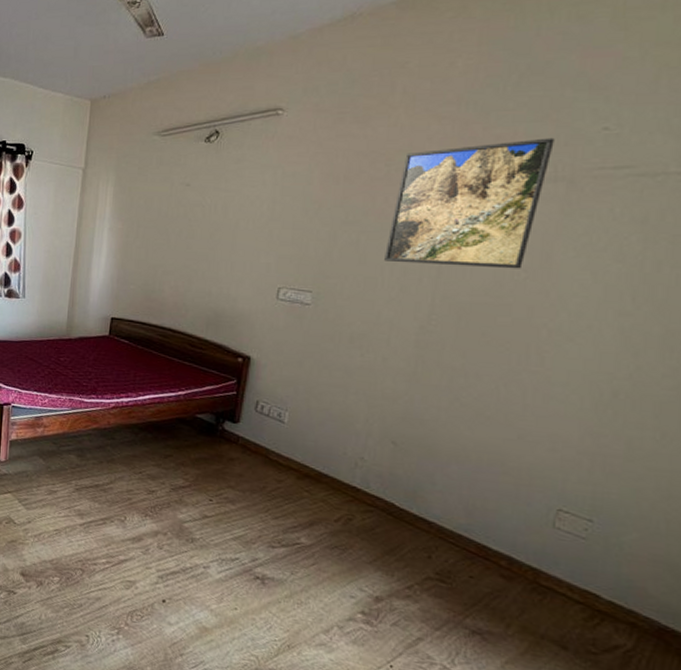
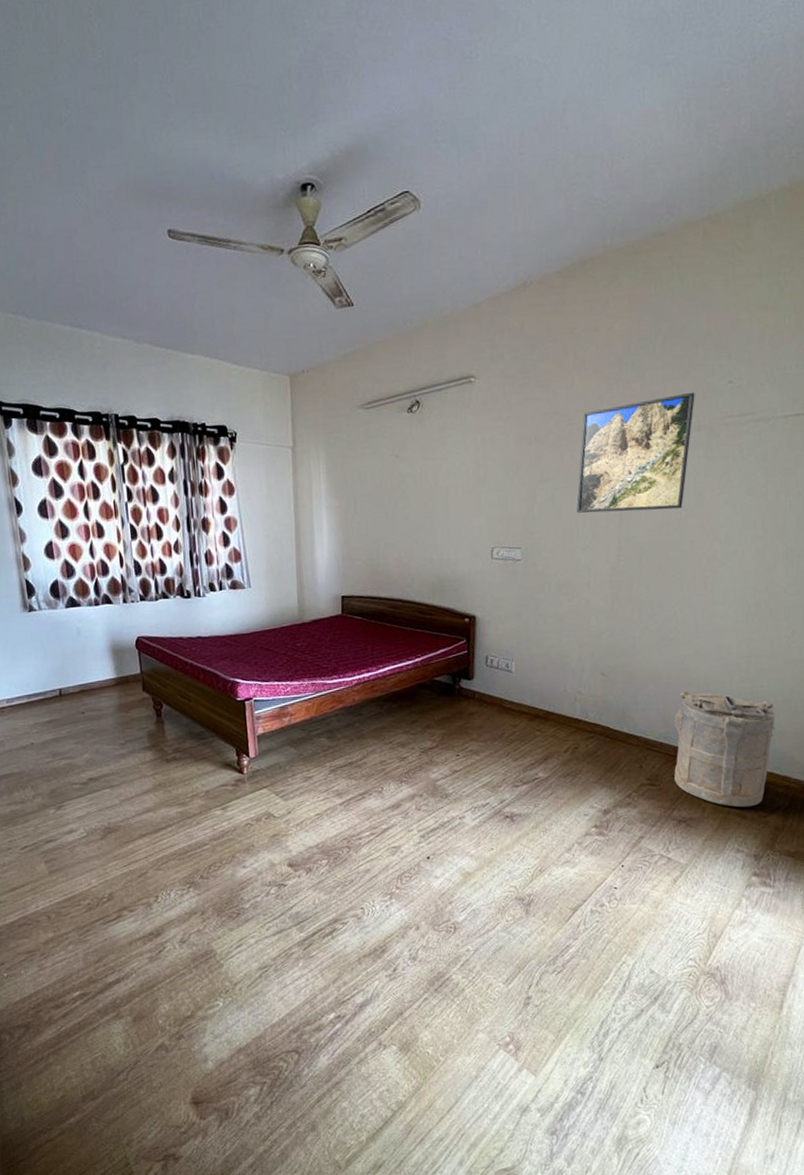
laundry hamper: none [472,480,625,637] -> present [674,690,775,808]

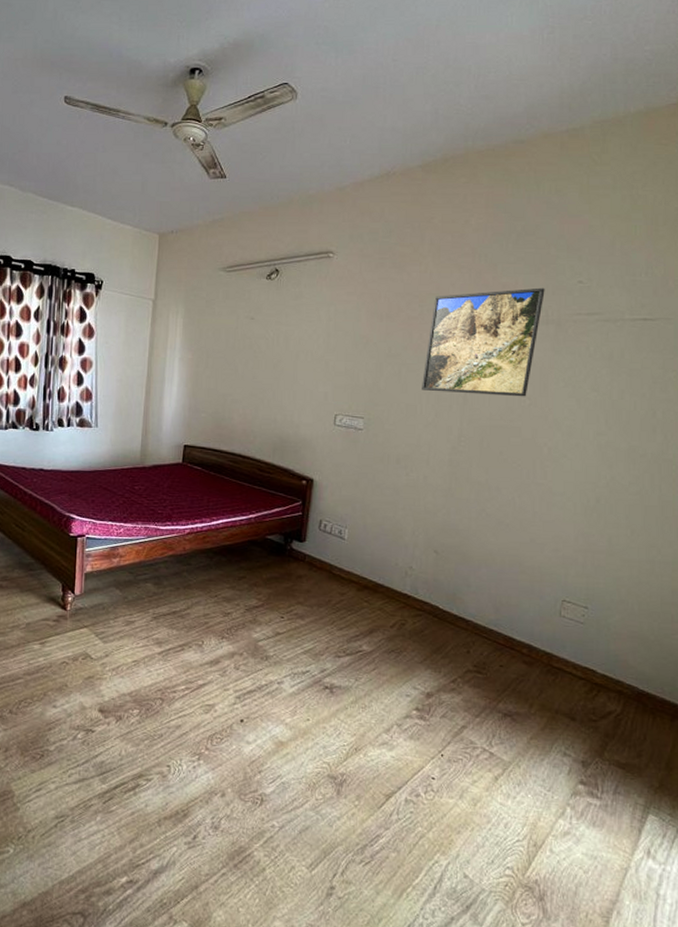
laundry hamper: present [674,690,775,808] -> none [502,578,611,709]

